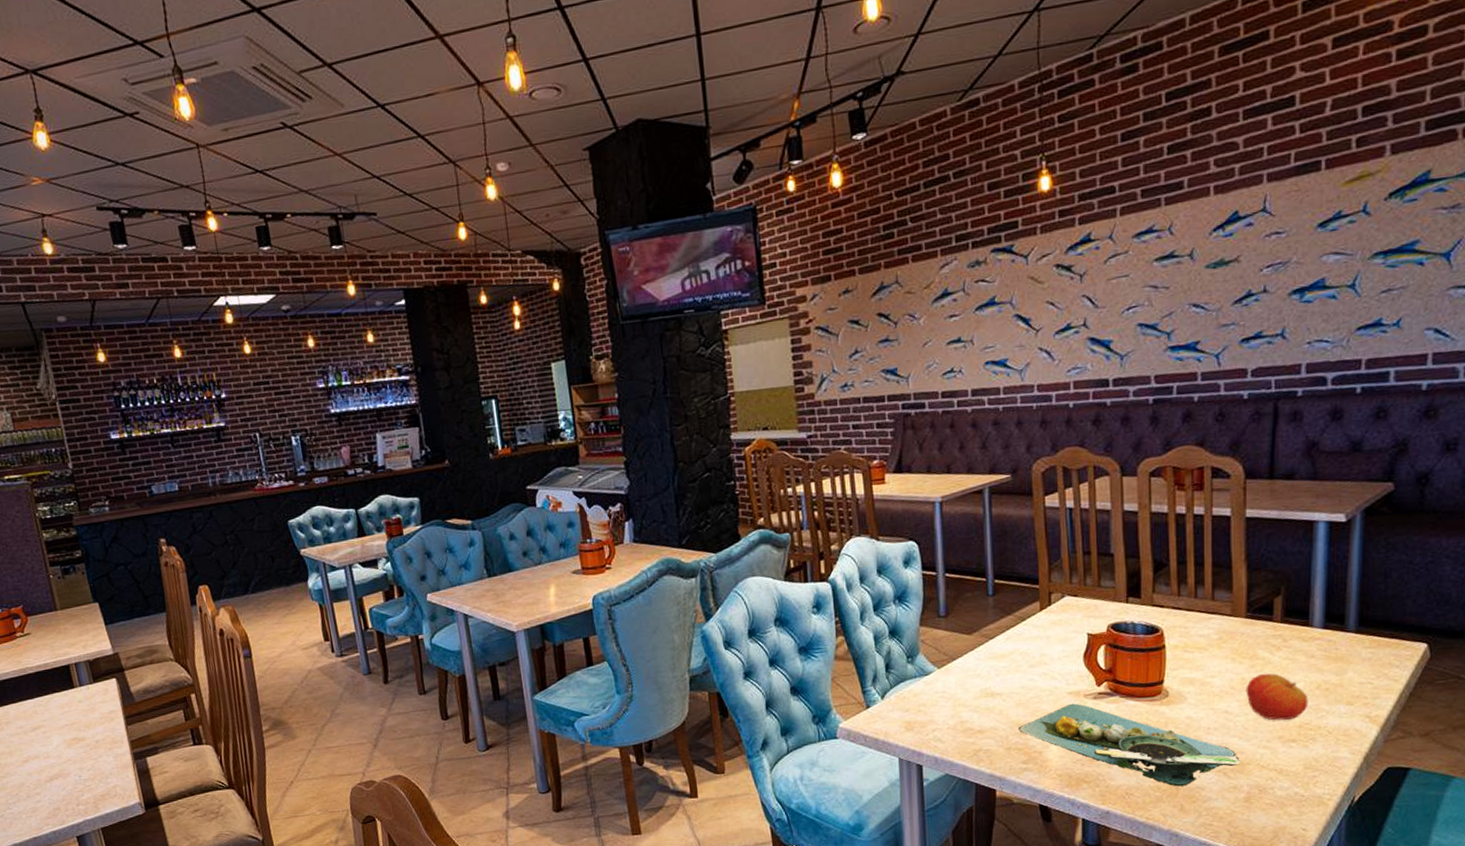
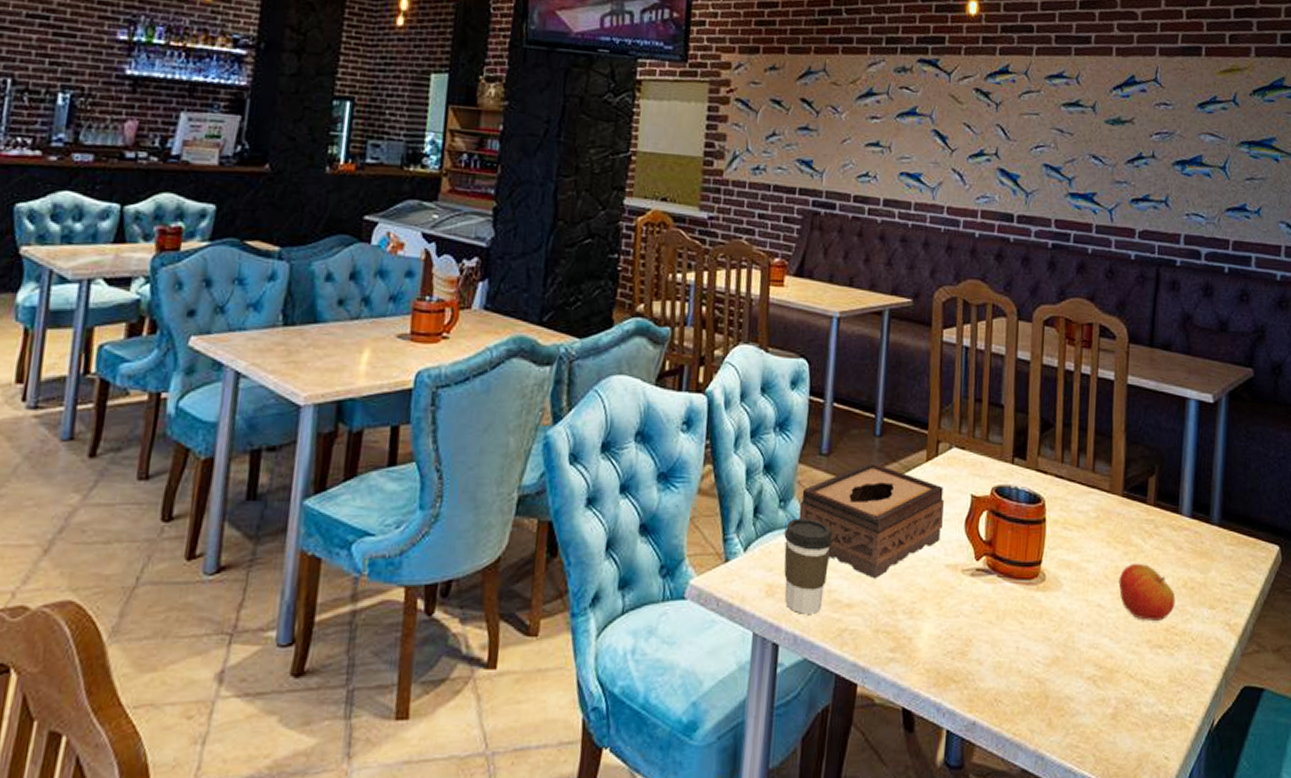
coffee cup: none [915,668,959,742] -> present [784,518,832,614]
tissue box: none [925,617,1062,710] -> present [798,462,944,579]
platter: present [1018,703,1241,787] -> none [890,579,1111,695]

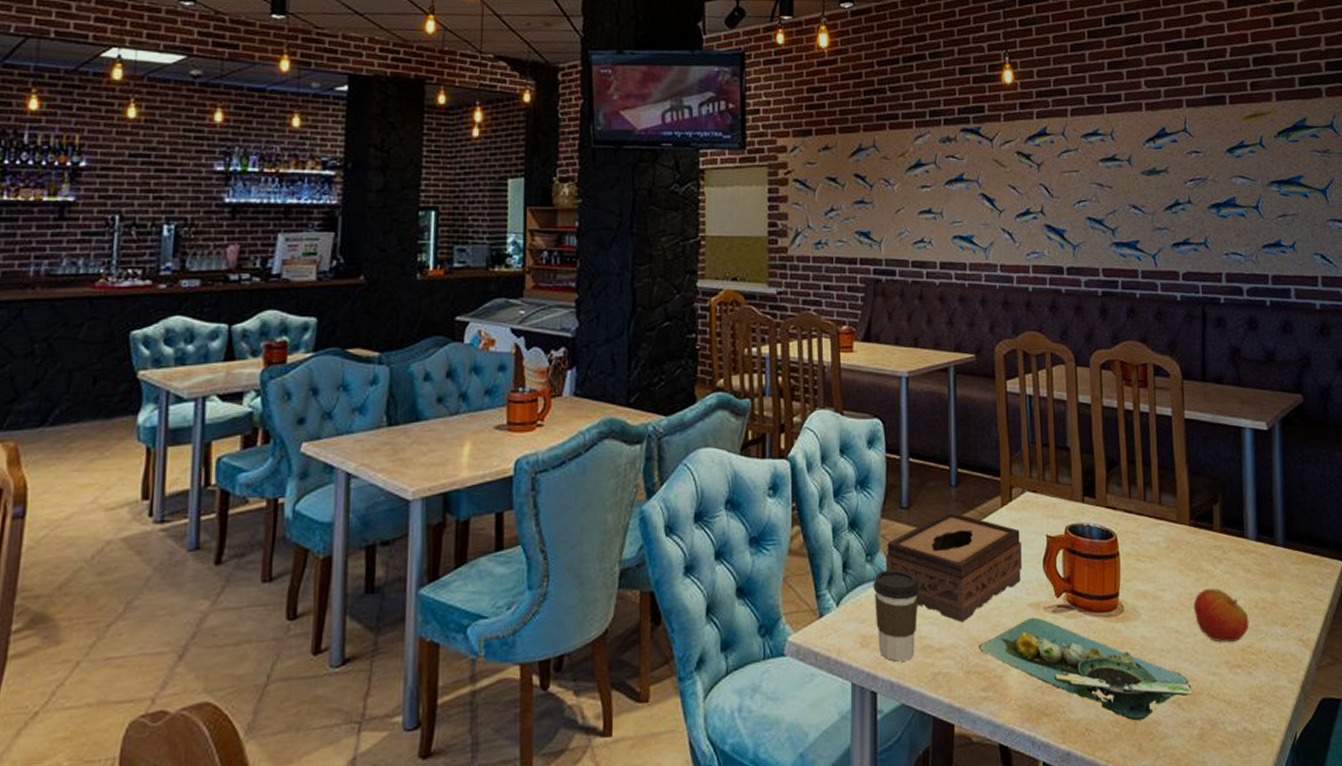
platter: none [890,579,1111,695] -> present [979,617,1194,721]

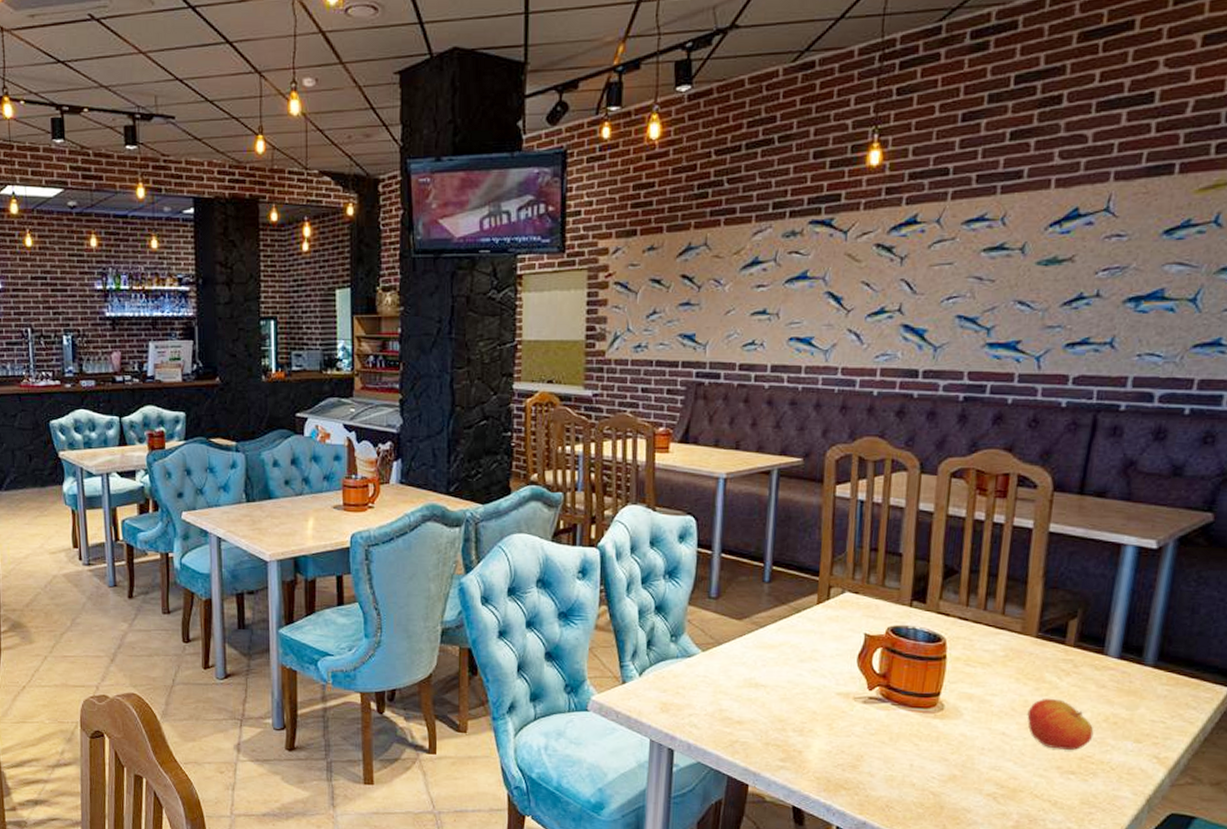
coffee cup: present [873,570,919,662] -> none [676,651,722,728]
tissue box: present [885,511,1022,623] -> none [689,604,836,702]
platter: present [979,617,1194,721] -> none [780,705,1014,806]

